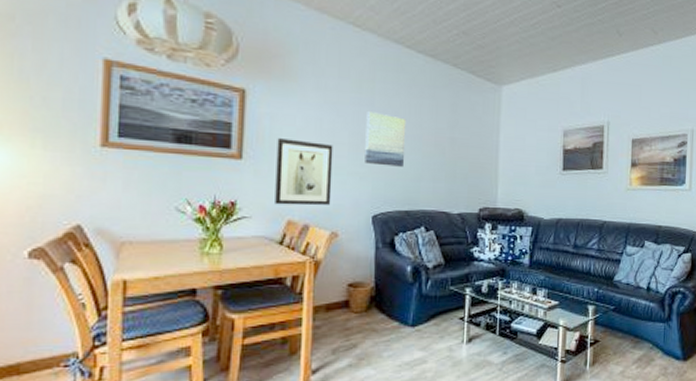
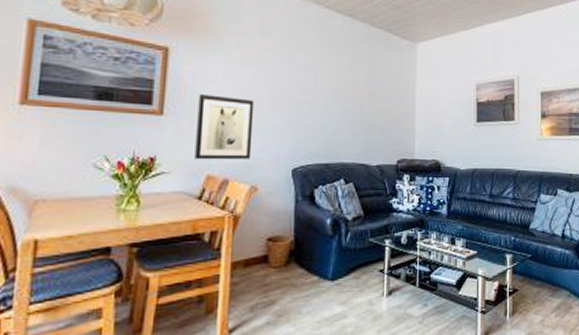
wall art: present [365,112,407,167] -> none [285,68,326,121]

